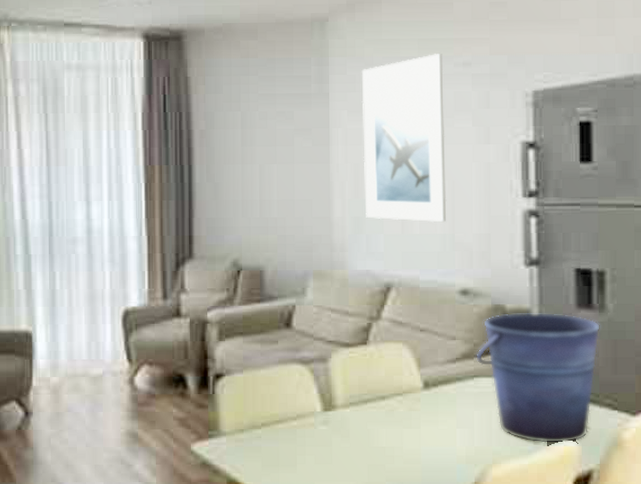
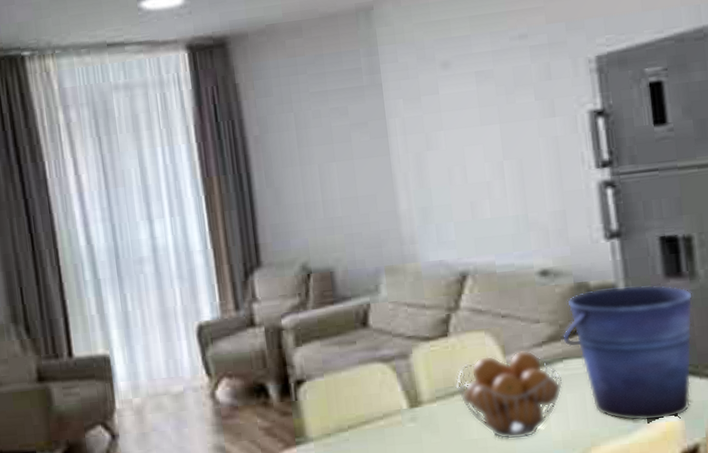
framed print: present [361,54,447,223] -> none [413,29,517,207]
fruit basket: none [369,365,472,451] -> present [456,350,563,440]

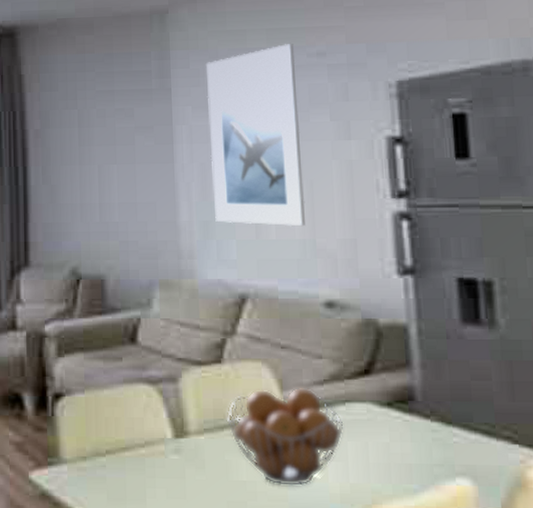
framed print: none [413,29,517,207] -> present [205,44,305,227]
bucket: present [562,284,693,421] -> none [346,328,492,483]

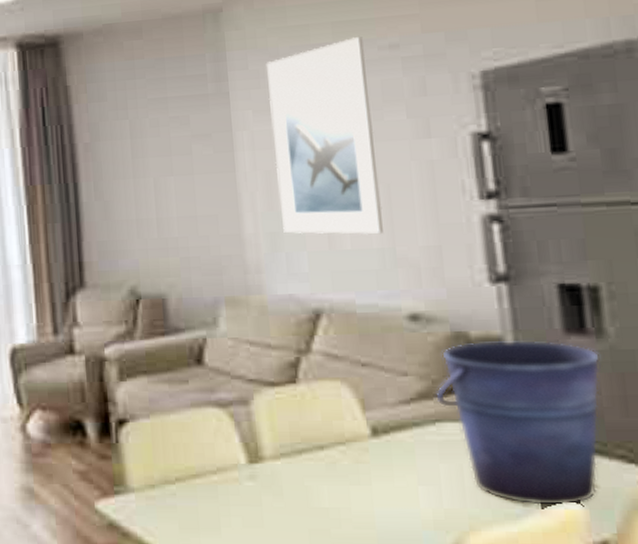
fruit basket: present [226,387,344,487] -> none [304,406,435,513]
bucket: none [346,328,492,483] -> present [435,339,600,507]

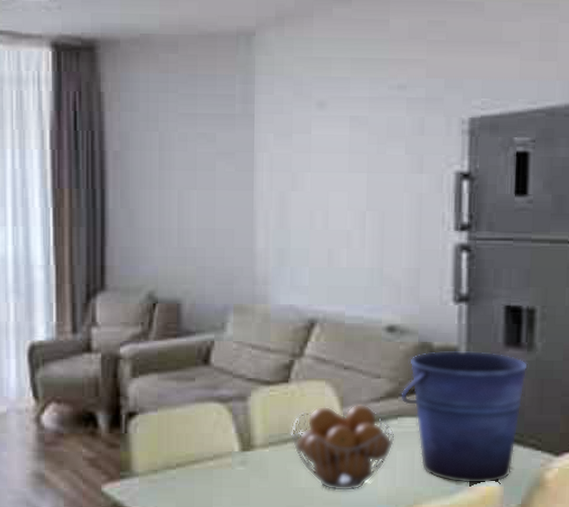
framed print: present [265,37,383,235] -> none [289,75,377,256]
fruit basket: none [304,406,435,513] -> present [290,404,395,492]

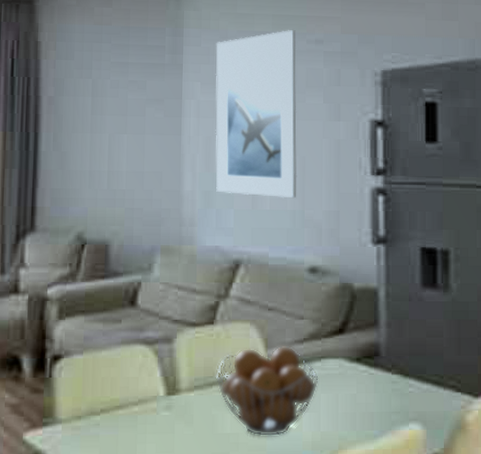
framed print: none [289,75,377,256] -> present [215,30,297,199]
bucket: present [400,350,528,484] -> none [323,291,444,428]

